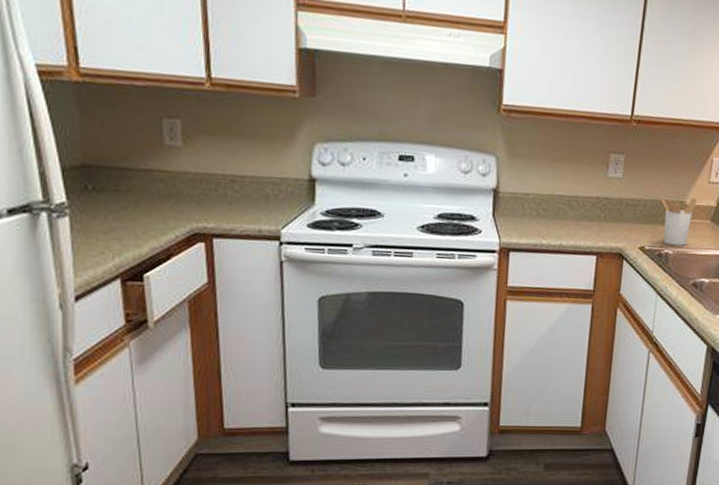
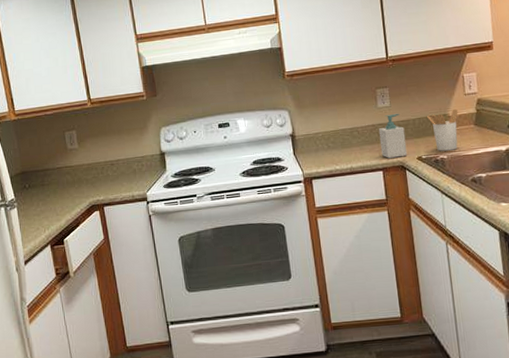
soap bottle: none [599,188,633,243] -> present [378,113,408,158]

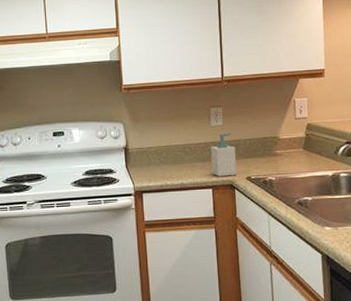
utensil holder: present [427,109,458,151] -> none [258,132,288,173]

